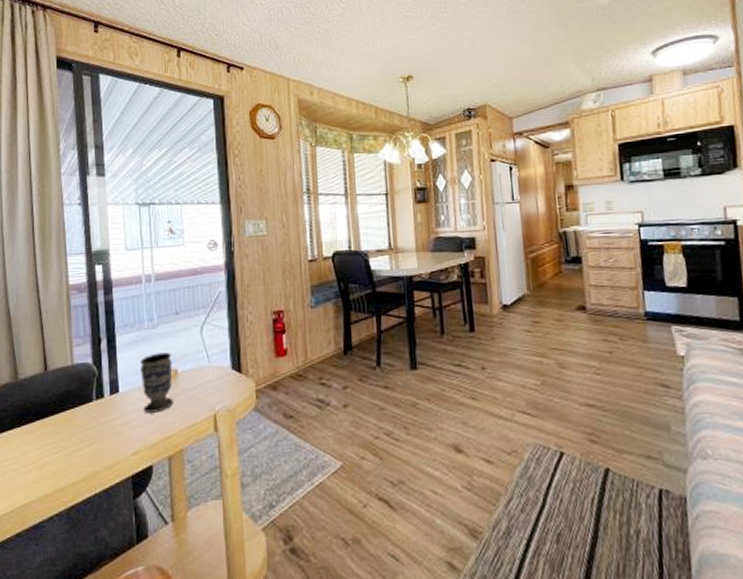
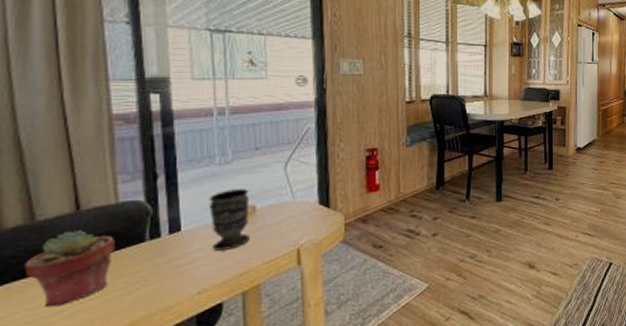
potted succulent: none [10,389,71,458] -> present [24,230,115,308]

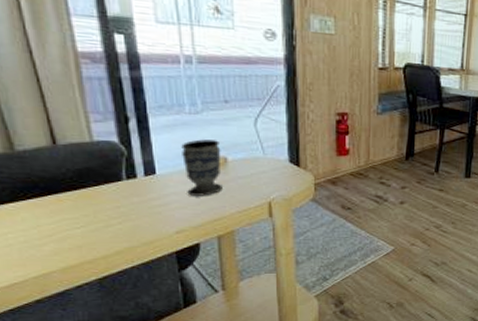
potted succulent: present [24,230,115,308] -> none [10,163,94,231]

